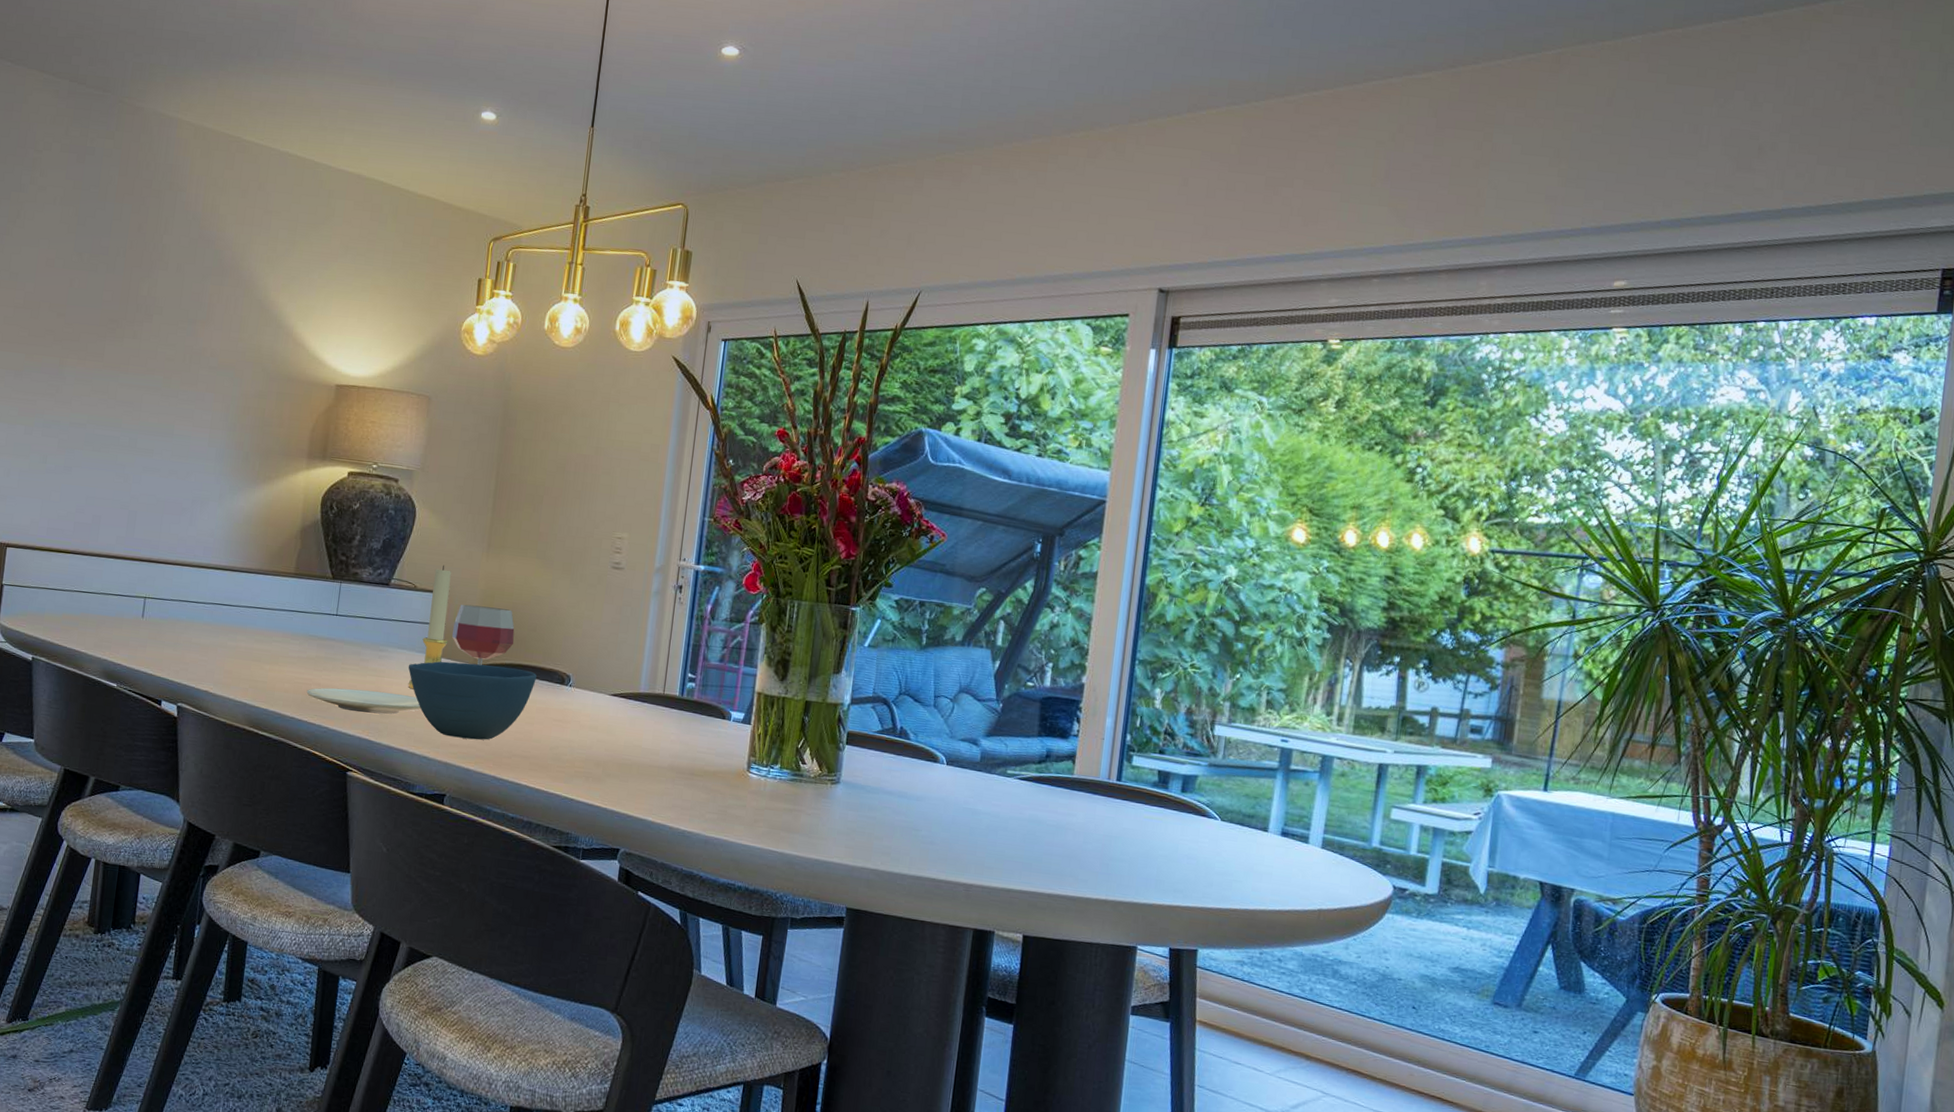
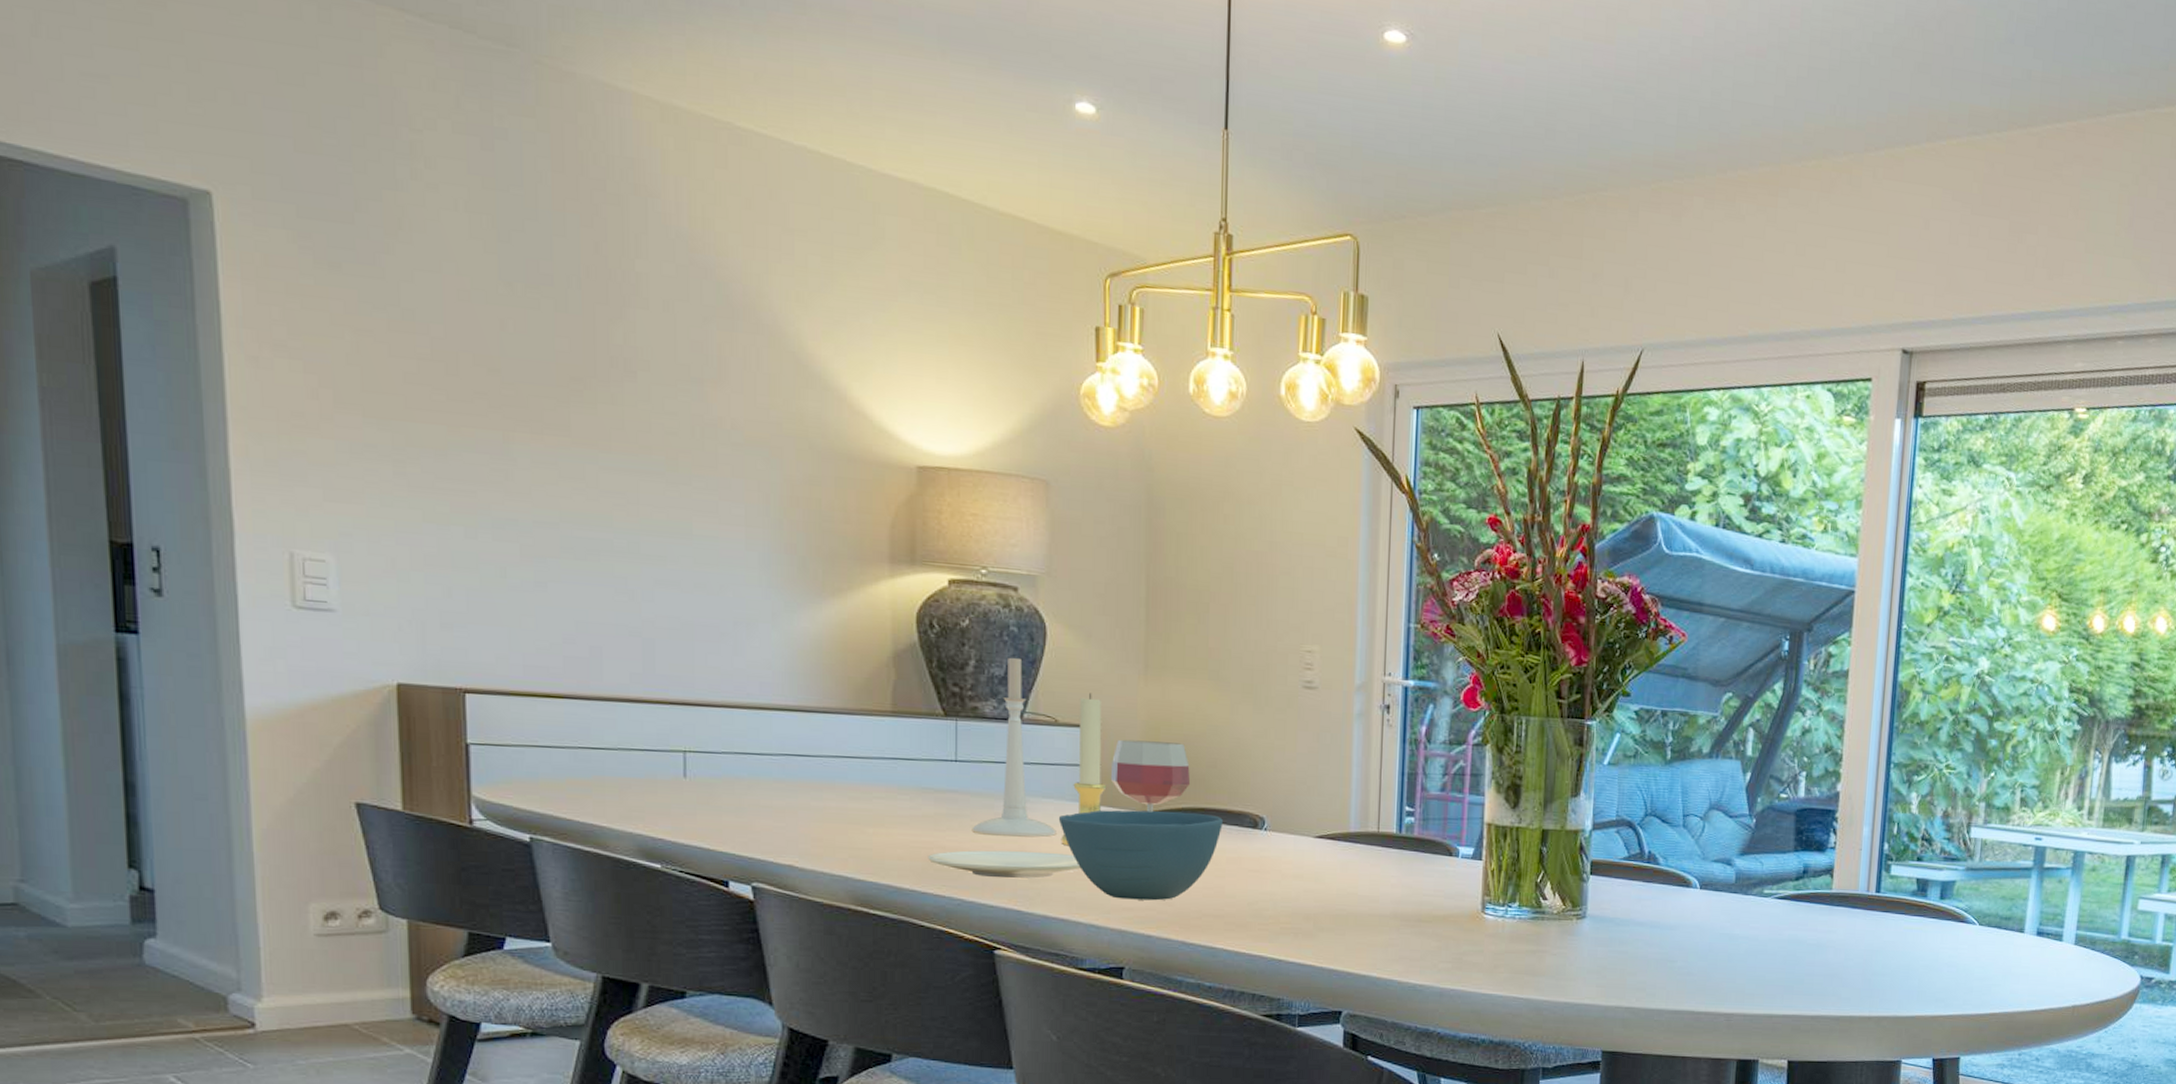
candlestick: none [341,533,406,681] -> present [972,656,1056,838]

